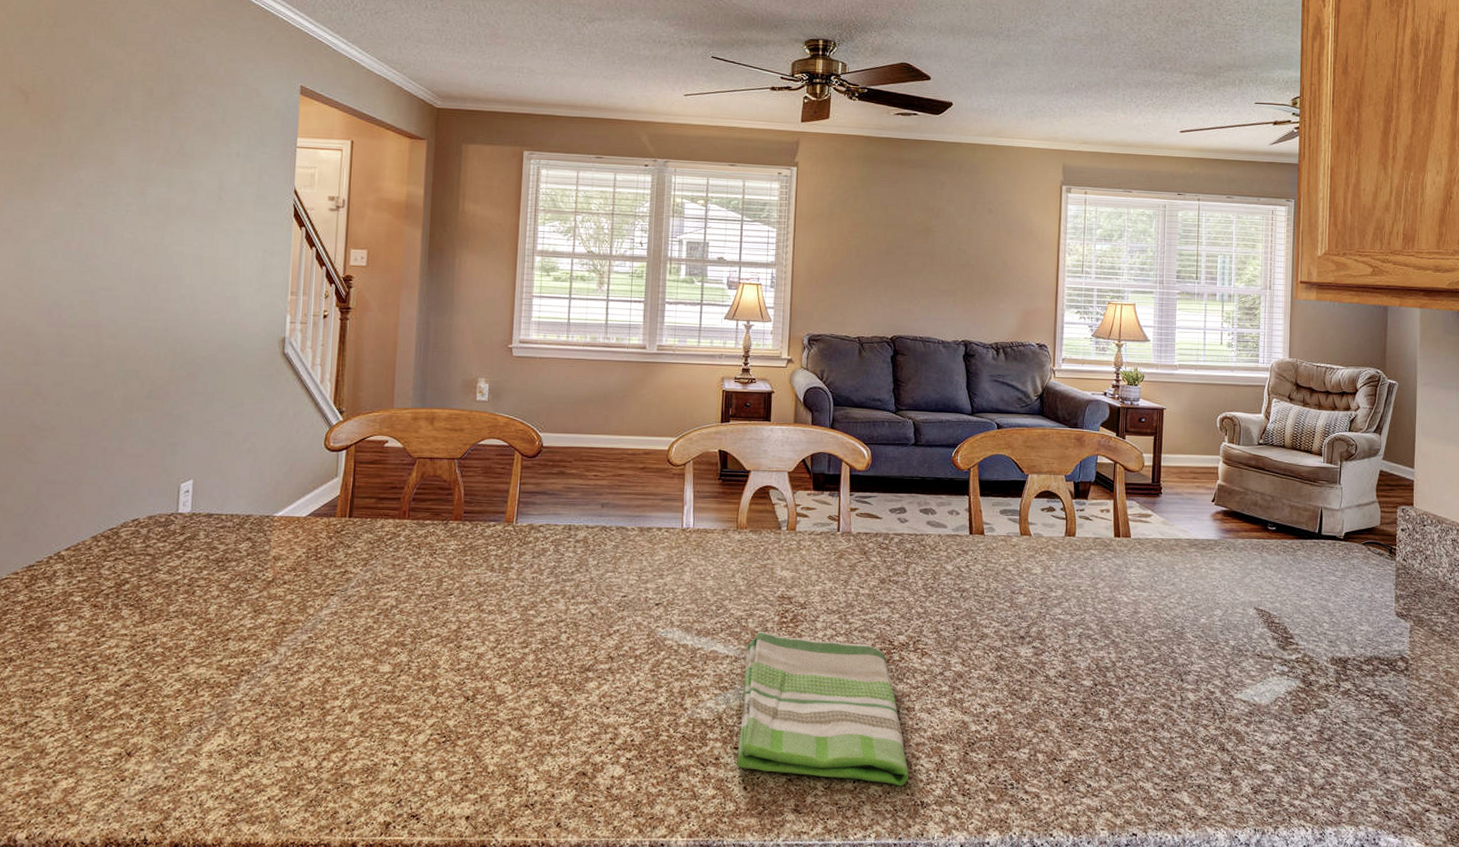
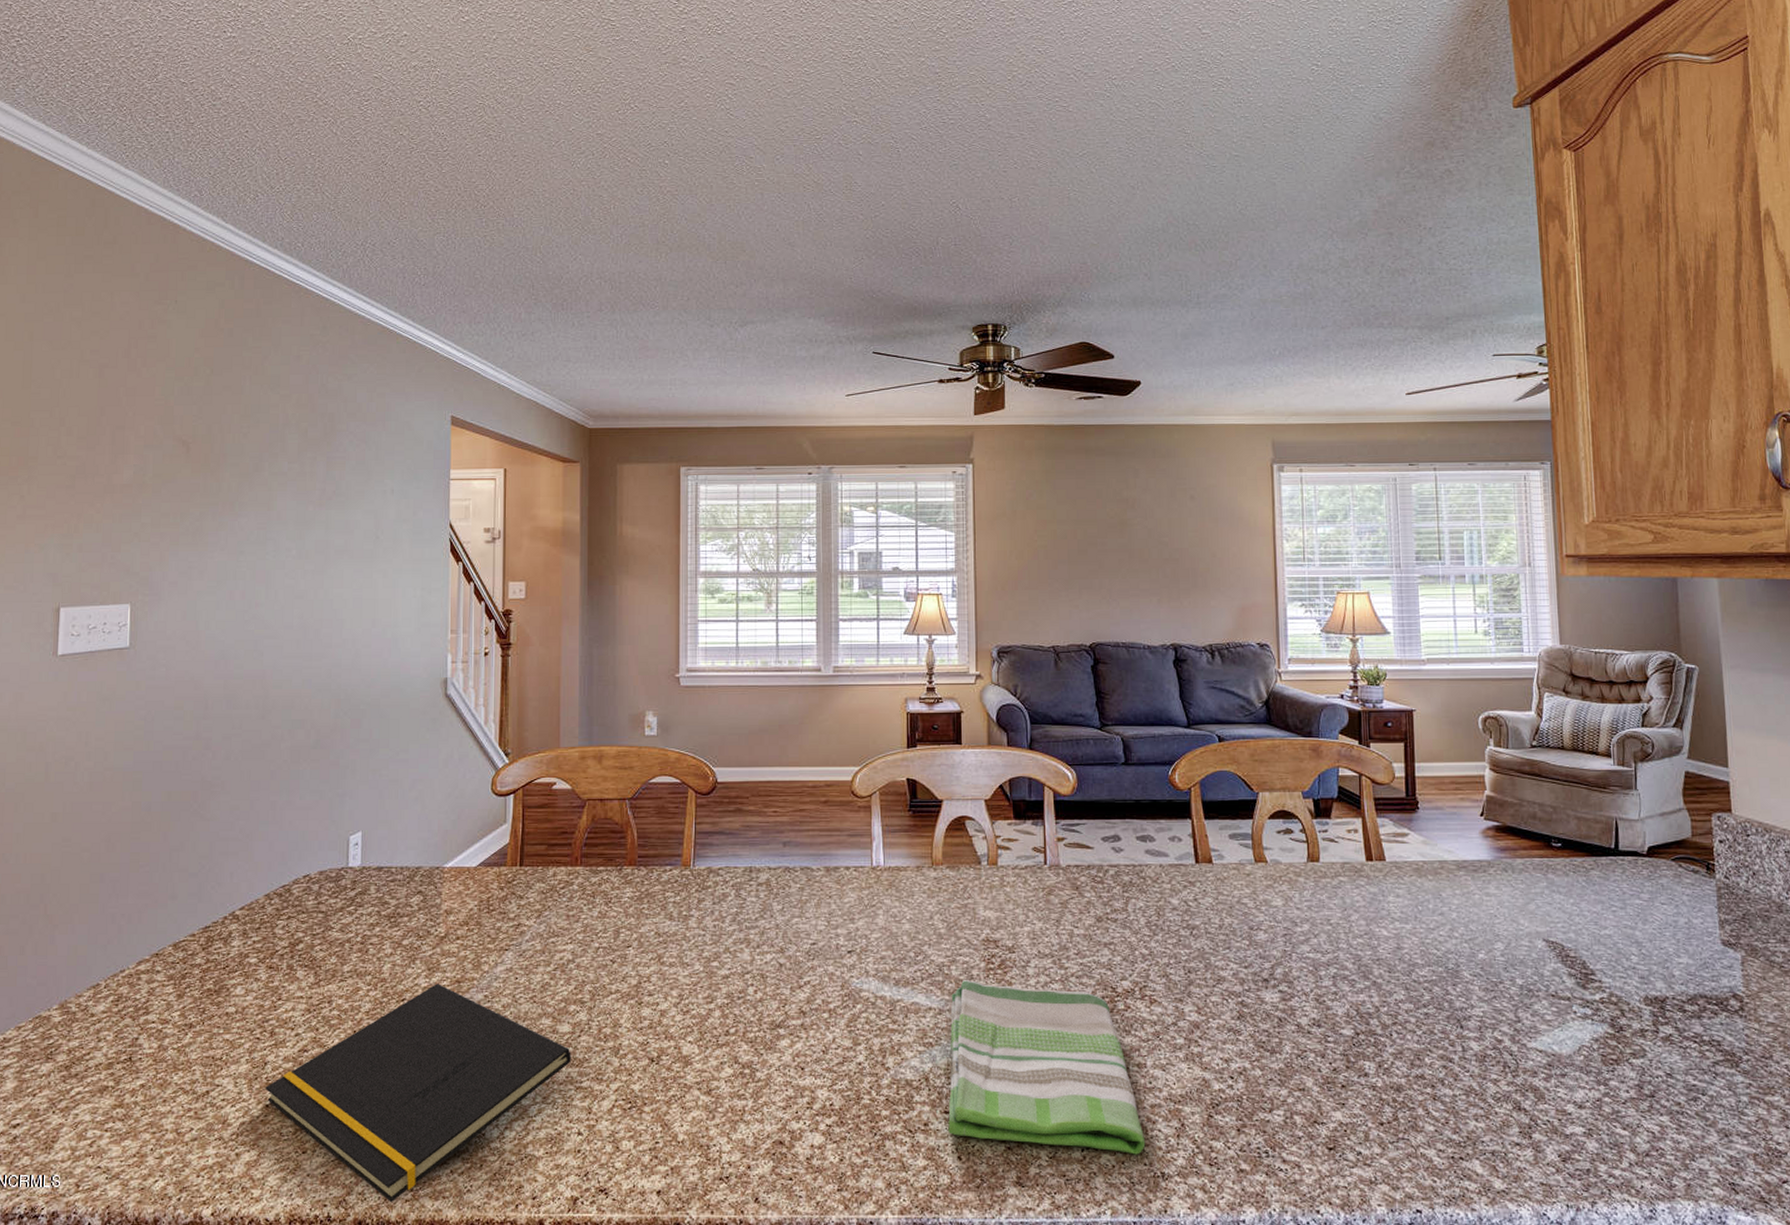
notepad: none [85,625,391,827] -> present [265,984,571,1203]

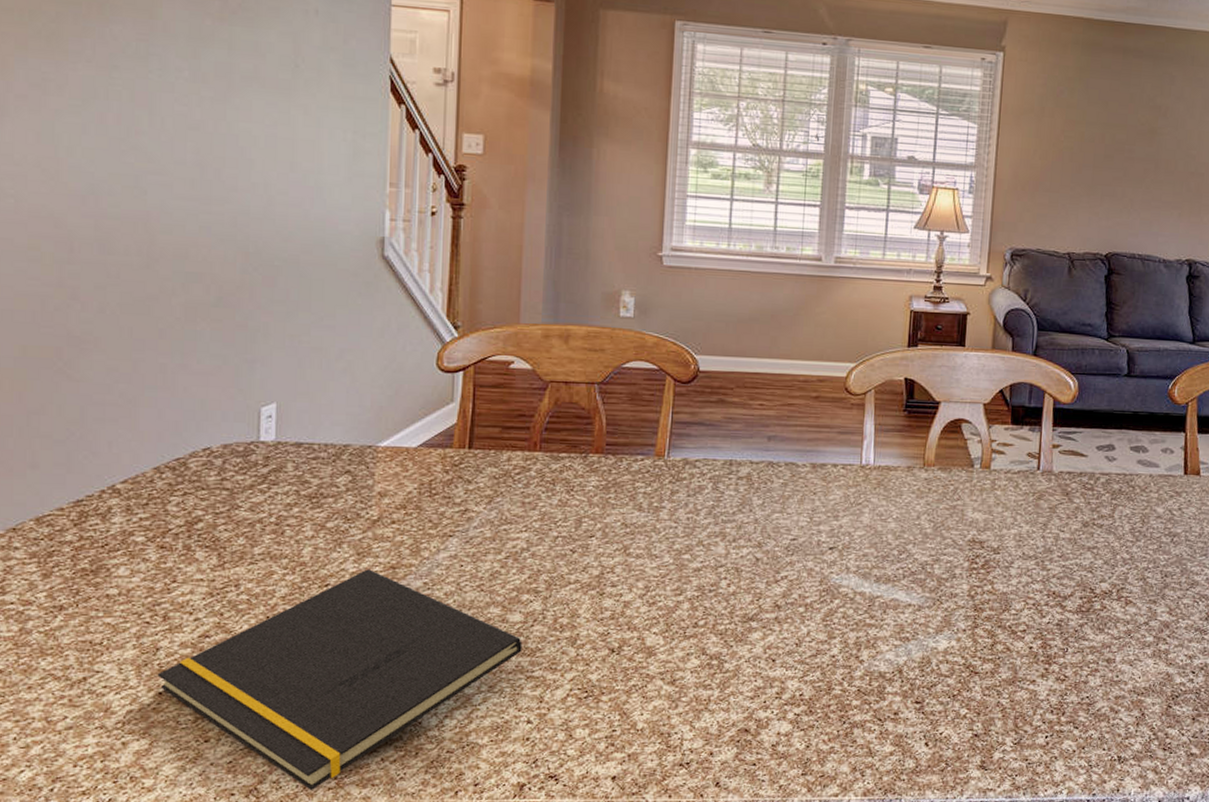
dish towel: present [948,979,1146,1155] -> none [918,577,1107,741]

